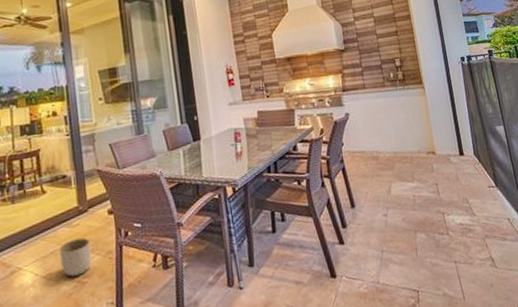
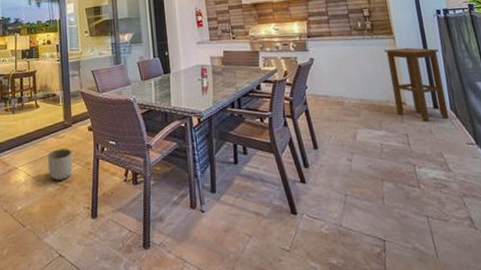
stool: none [414,96,473,170] -> present [383,47,450,122]

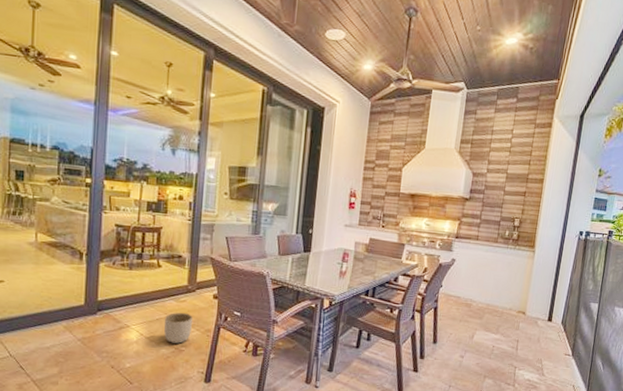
stool: present [383,47,450,122] -> none [515,261,569,332]

